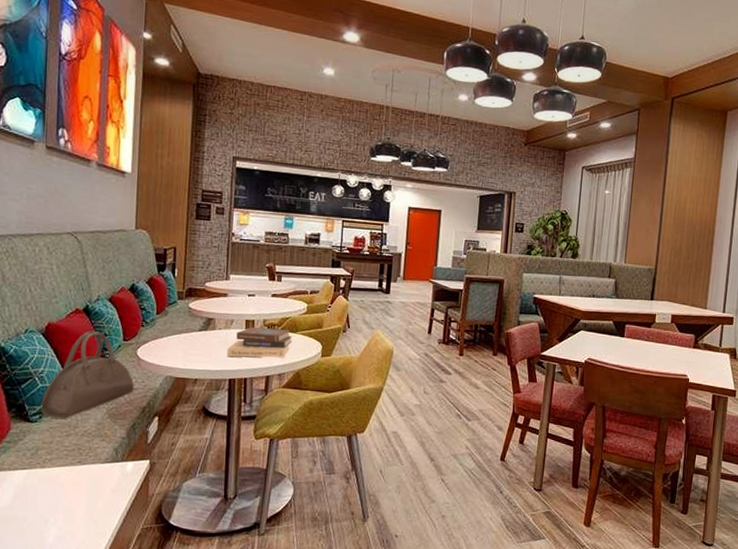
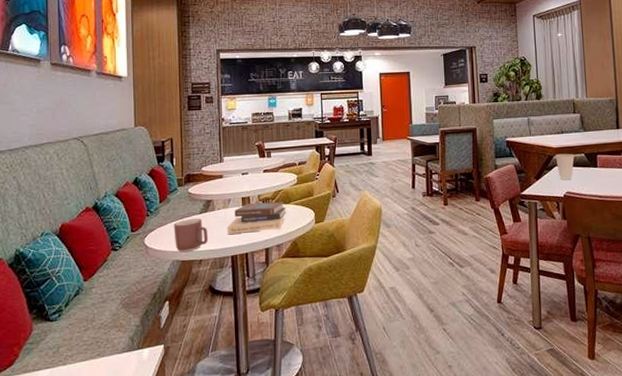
handbag: present [40,331,135,420] -> none [58,226,144,315]
mug: none [169,335,206,369] -> present [173,218,208,253]
cup: none [582,318,602,346] -> present [555,153,574,180]

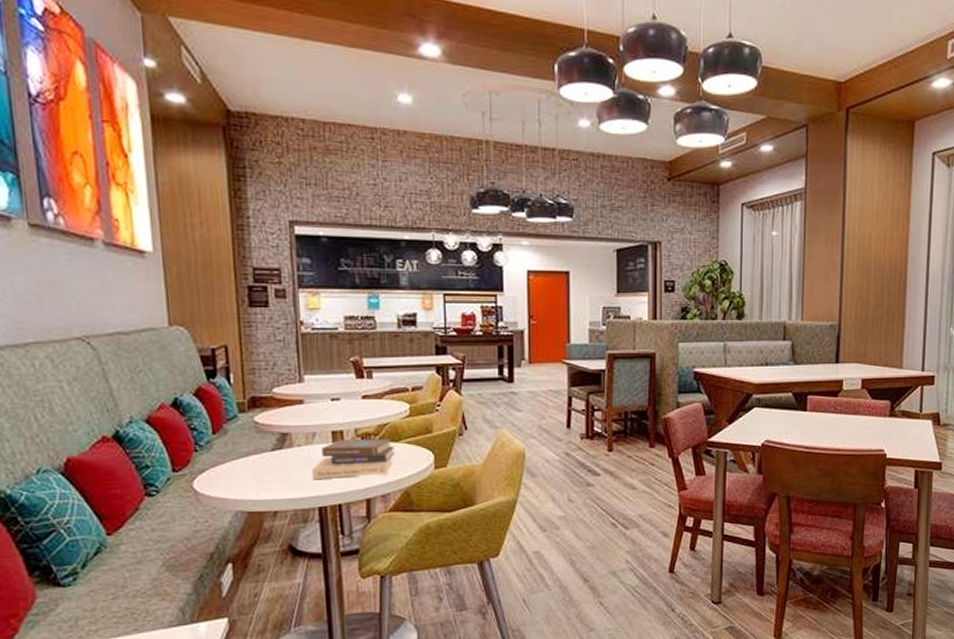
mug: present [173,218,208,253] -> none [234,456,285,501]
cup: present [555,153,574,180] -> none [755,391,779,425]

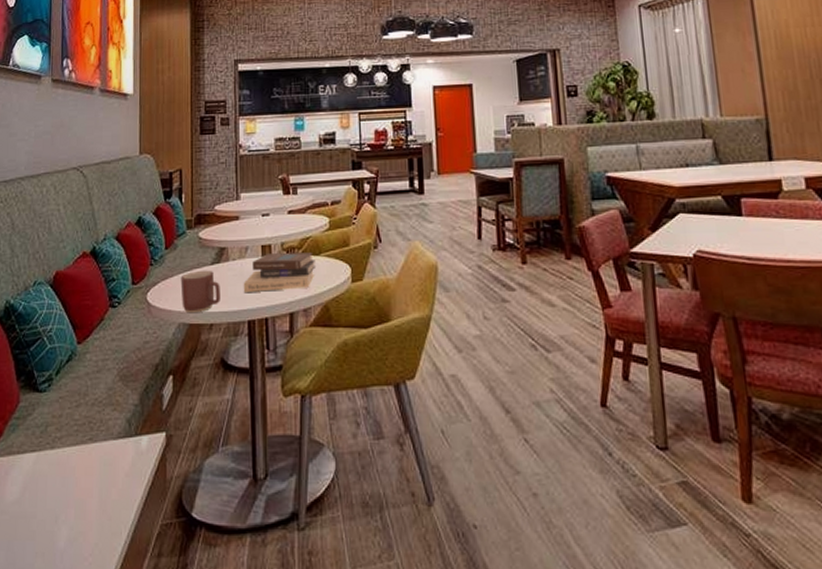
mug: none [234,456,285,501] -> present [180,270,220,313]

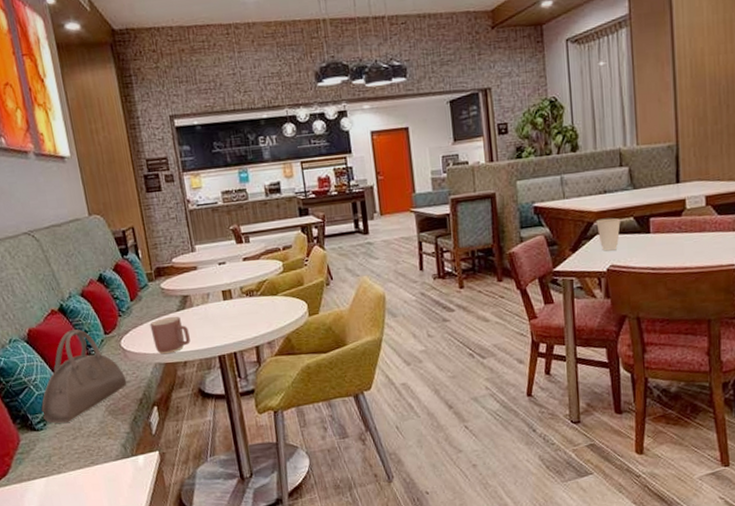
handbag: none [49,276,146,386] -> present [41,329,127,424]
books: present [243,253,315,294] -> none [209,293,274,333]
cup: none [678,195,707,233] -> present [596,218,621,252]

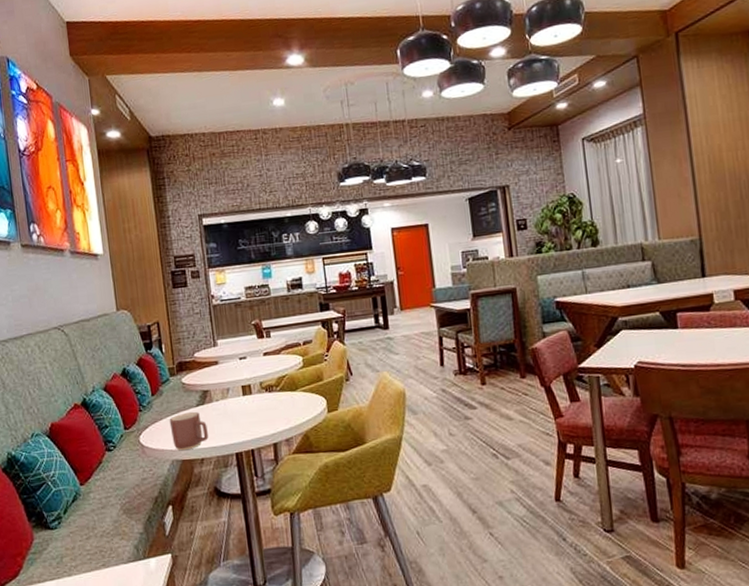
handbag: present [41,329,127,424] -> none [56,424,144,522]
cup: present [596,218,621,252] -> none [621,312,647,347]

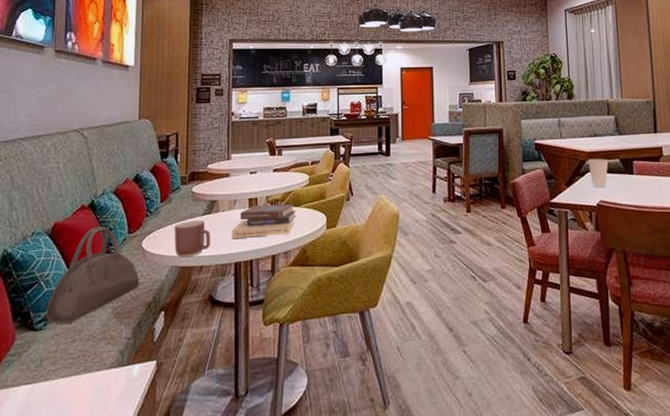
handbag: none [56,424,144,522] -> present [45,226,140,325]
books: none [228,389,293,430] -> present [231,204,296,240]
cup: none [621,312,647,347] -> present [588,158,609,188]

